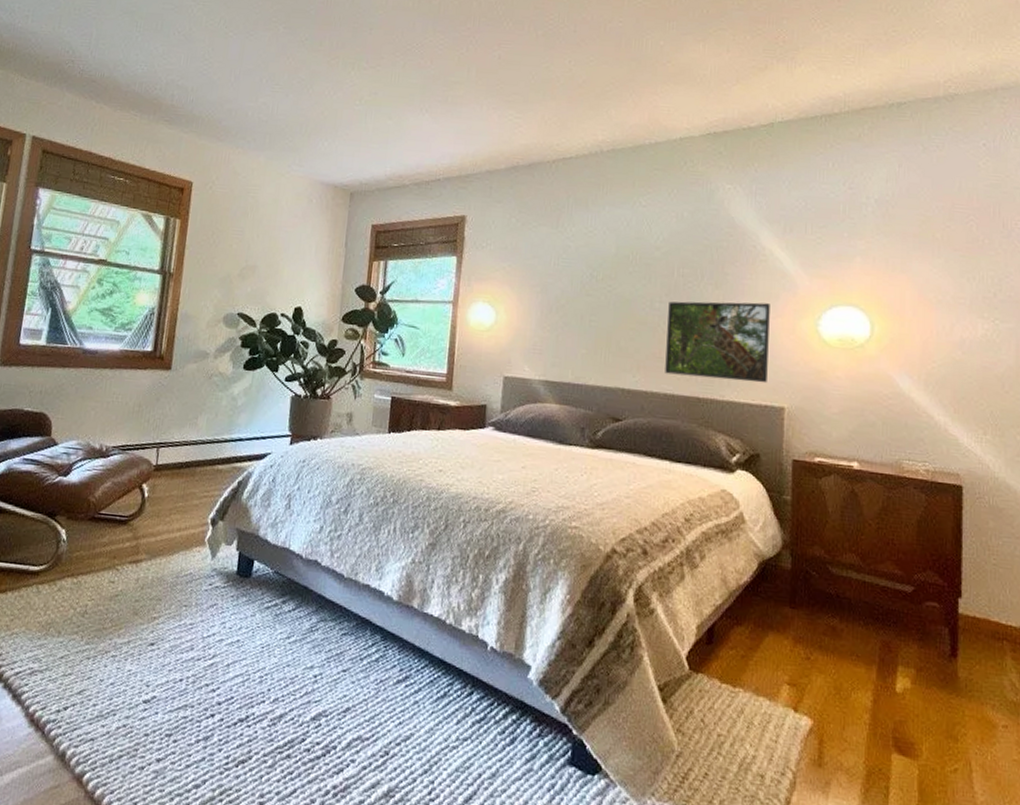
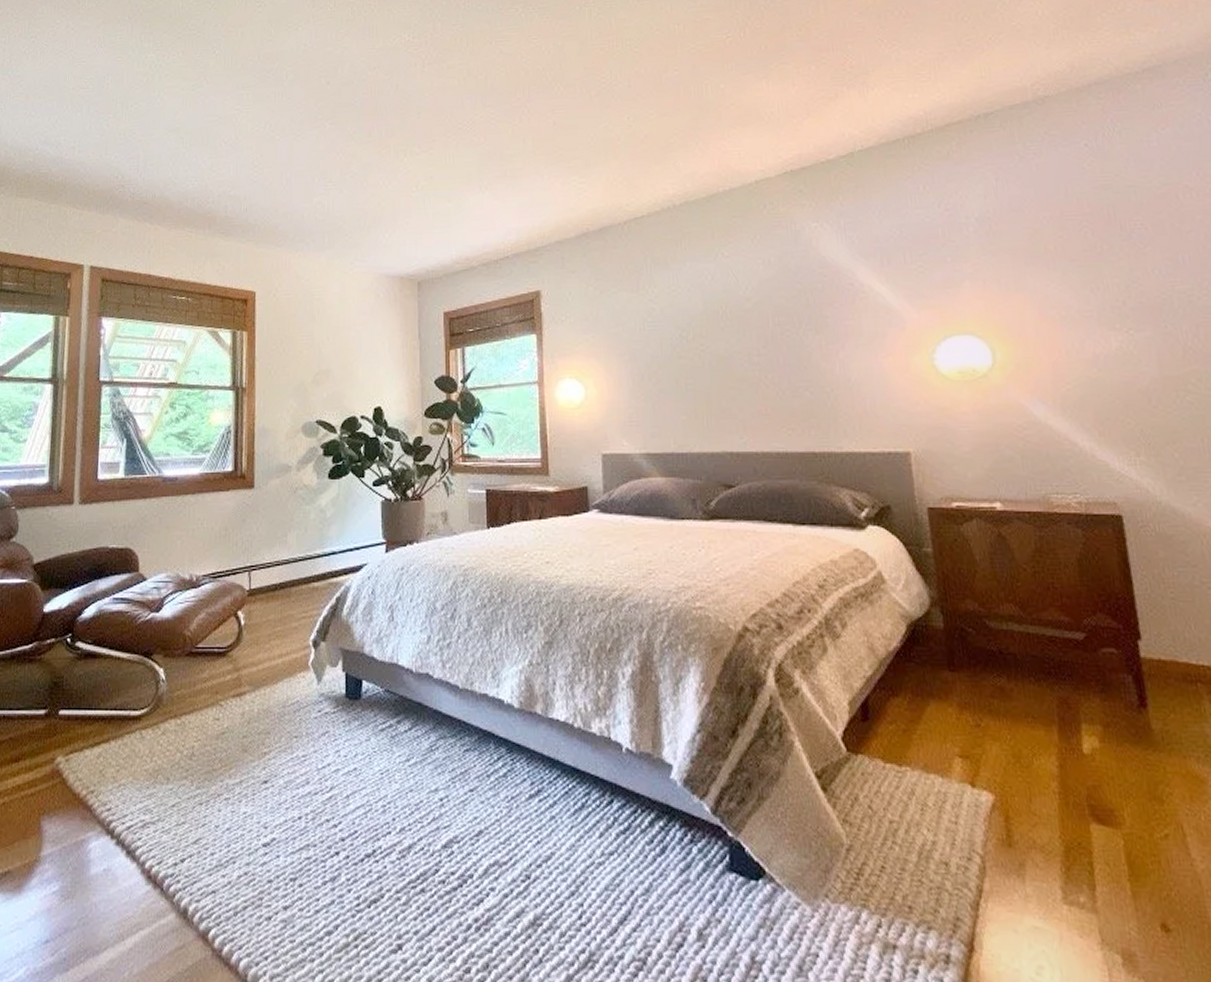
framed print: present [665,301,770,384] -> none [768,343,887,431]

